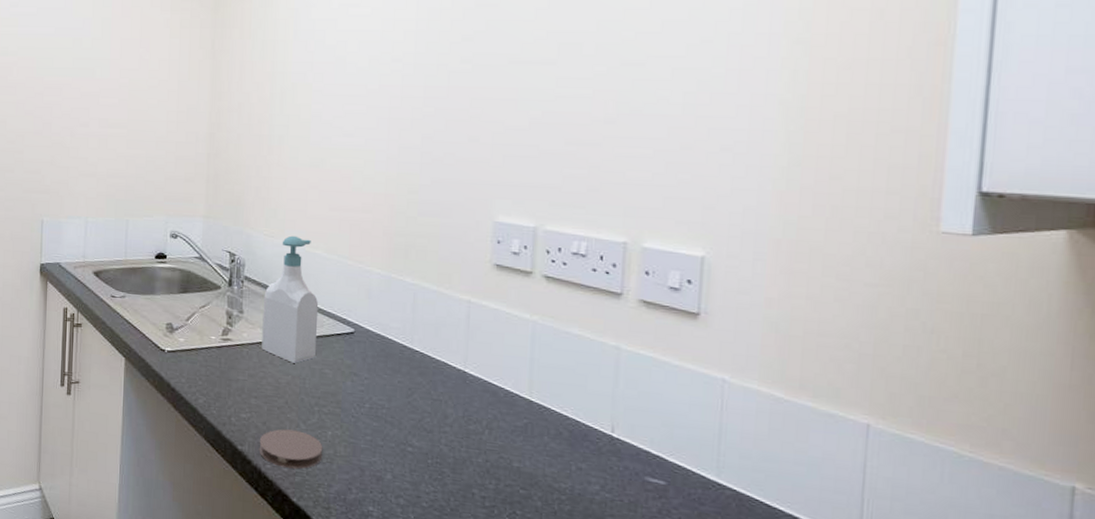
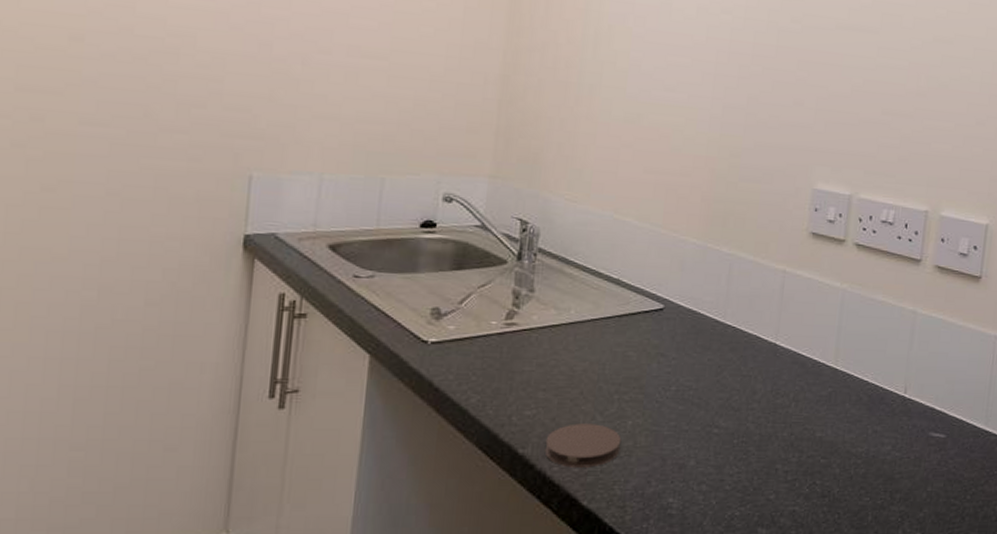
soap bottle: present [262,235,319,363] -> none [555,200,626,347]

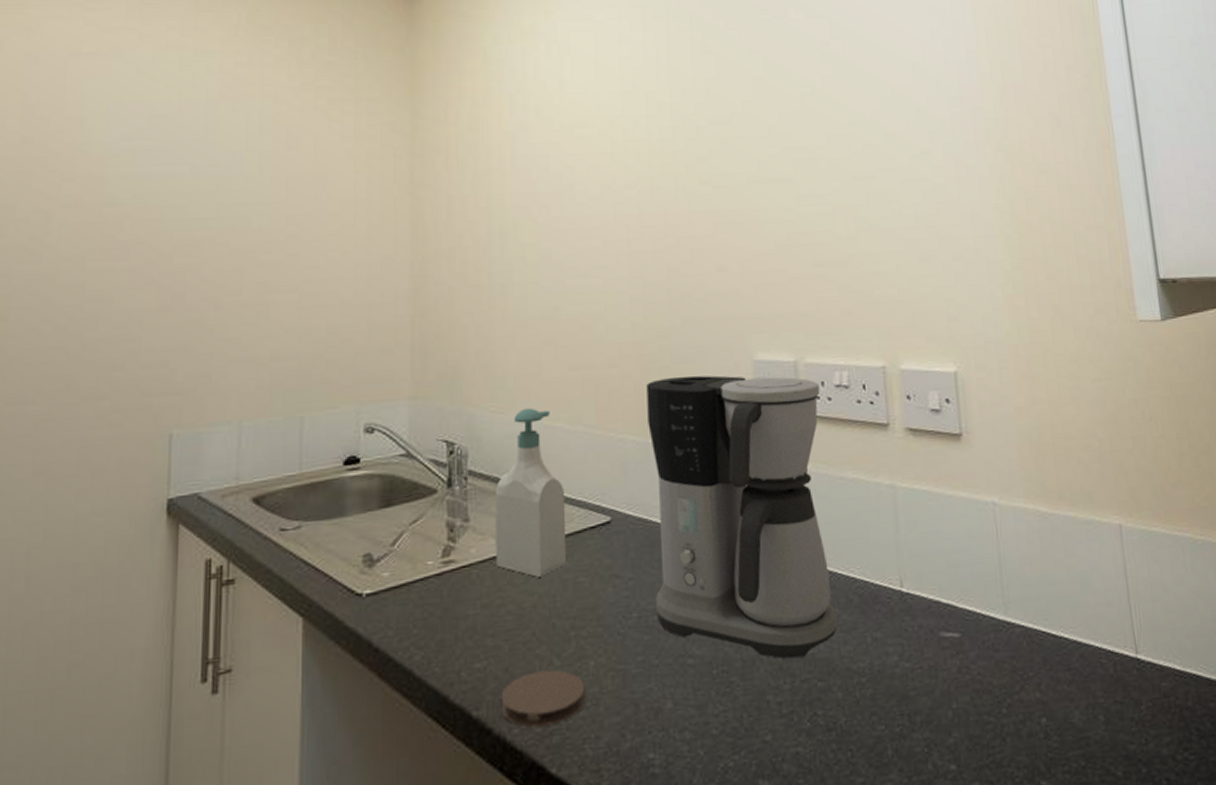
soap bottle: none [555,200,626,347] -> present [495,407,566,577]
coffee maker: none [691,192,868,439] -> present [646,375,838,659]

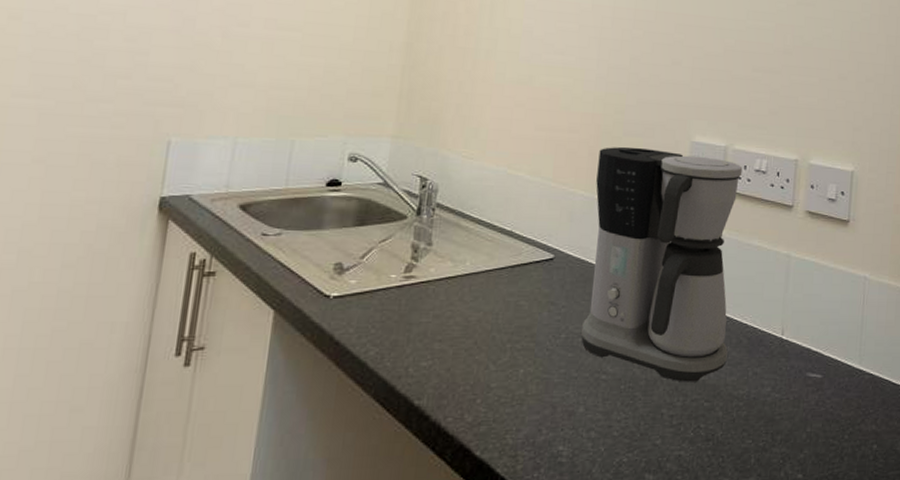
soap bottle: present [495,407,566,577] -> none [451,157,518,297]
coaster: present [501,669,586,728] -> none [439,373,514,418]

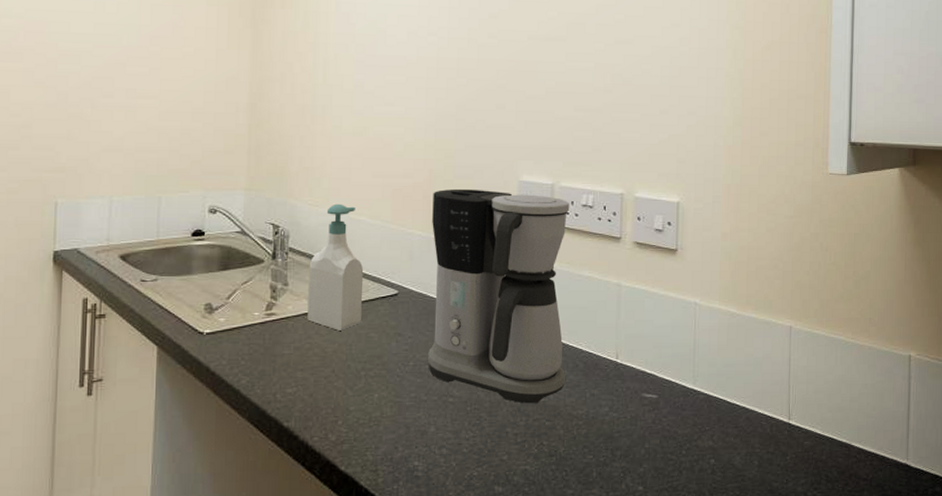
soap bottle: none [451,157,518,297] -> present [307,203,364,331]

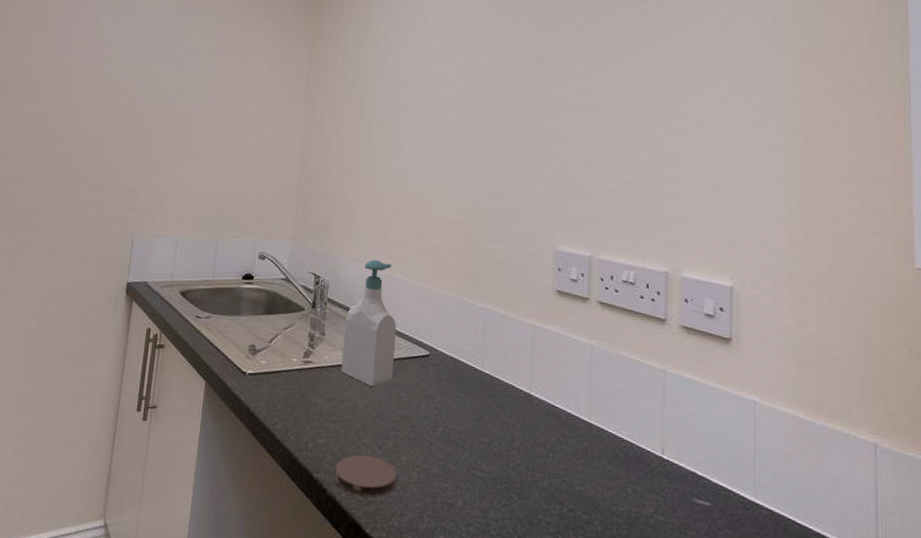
coaster: none [305,398,370,437] -> present [334,455,397,498]
coffee maker: present [427,188,570,404] -> none [456,253,609,492]

